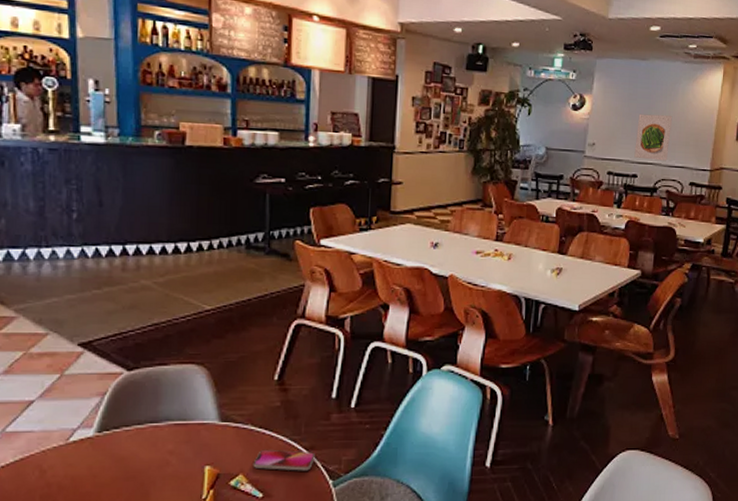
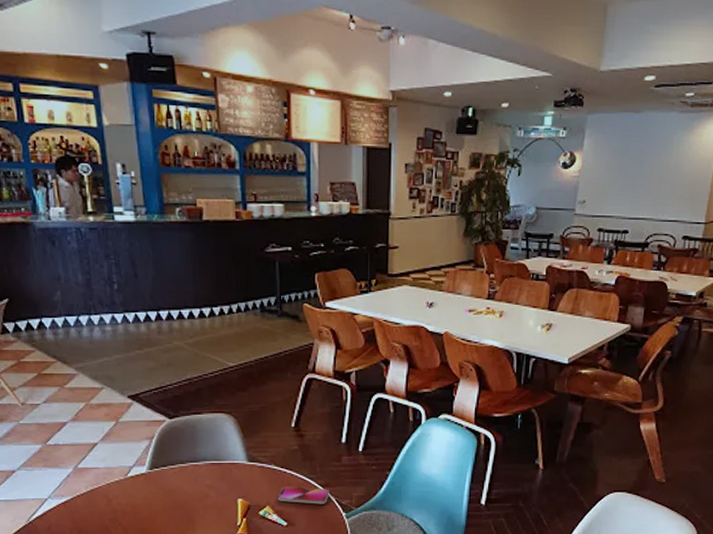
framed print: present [634,113,673,161] -> none [625,168,667,215]

